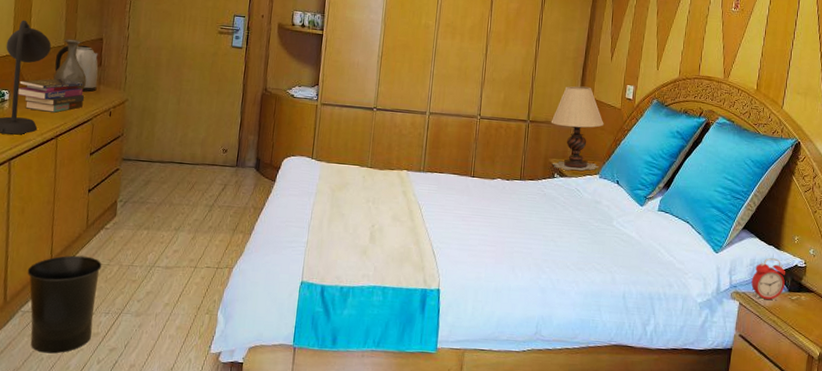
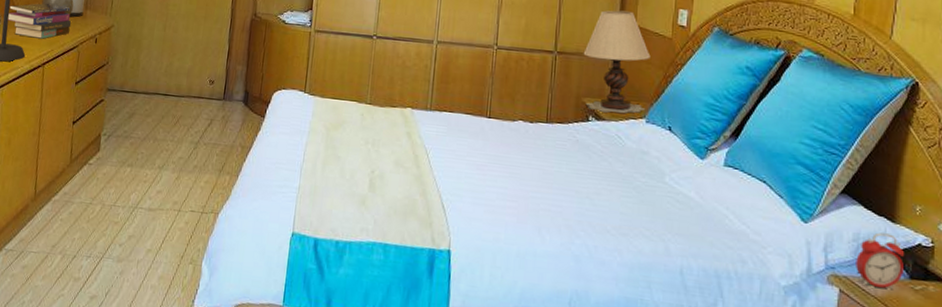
waste bin: present [27,255,102,354] -> none [11,191,85,297]

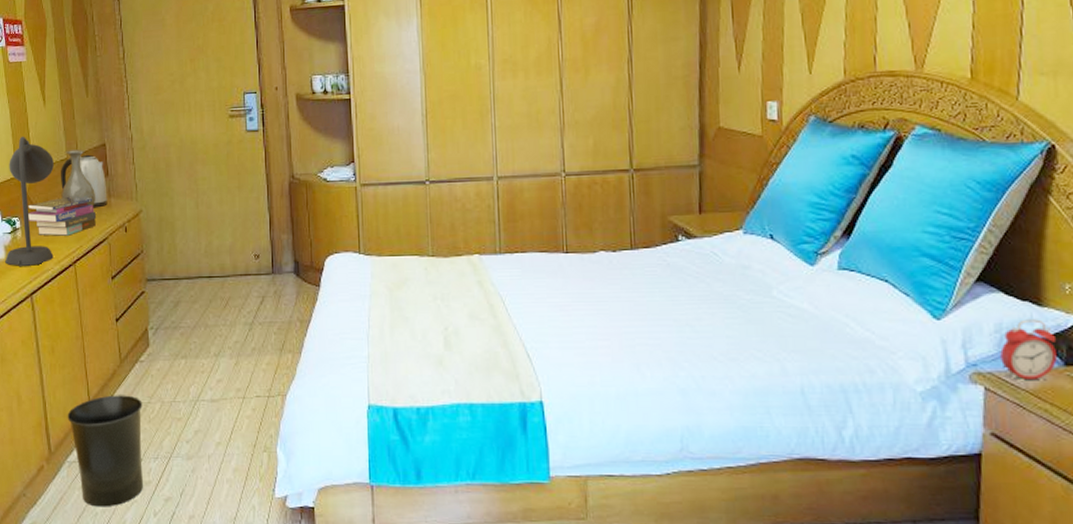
waste bin: none [11,191,85,297] -> present [67,395,143,507]
table lamp: present [583,10,651,114] -> none [663,112,742,229]

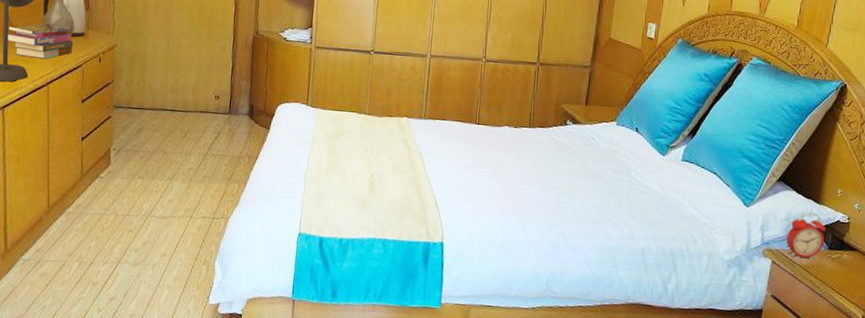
waste bin: present [67,395,143,507] -> none [25,204,98,302]

